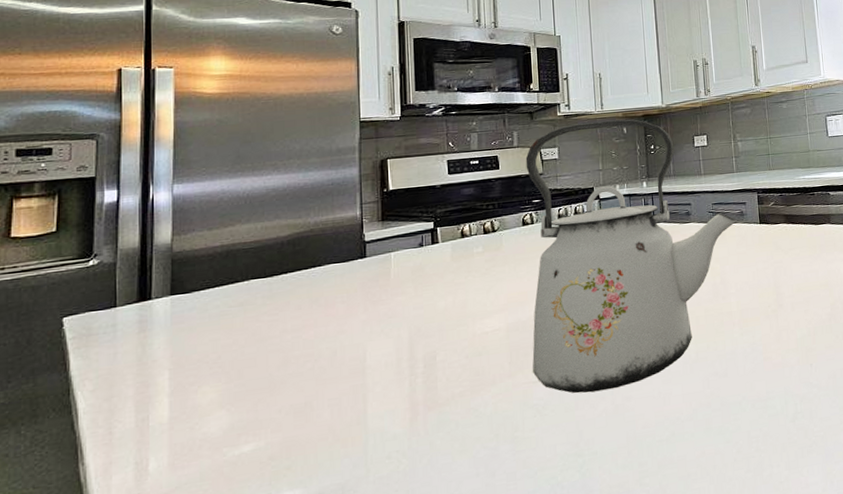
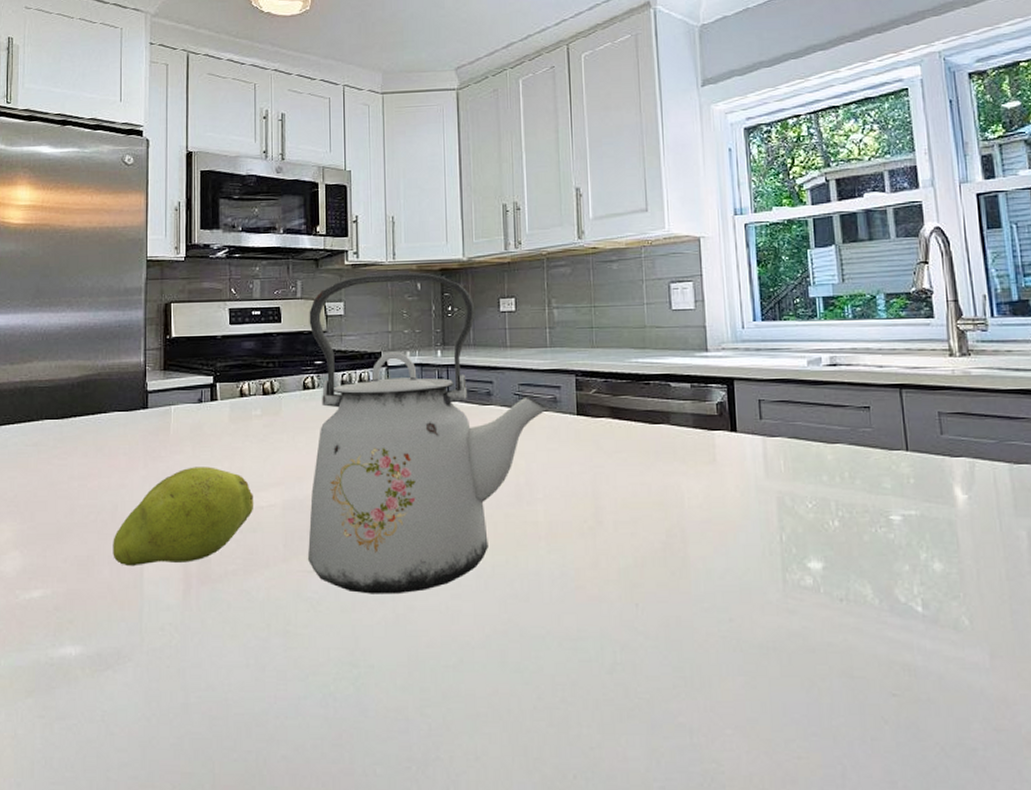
fruit: none [332,303,479,406] -> present [113,467,254,567]

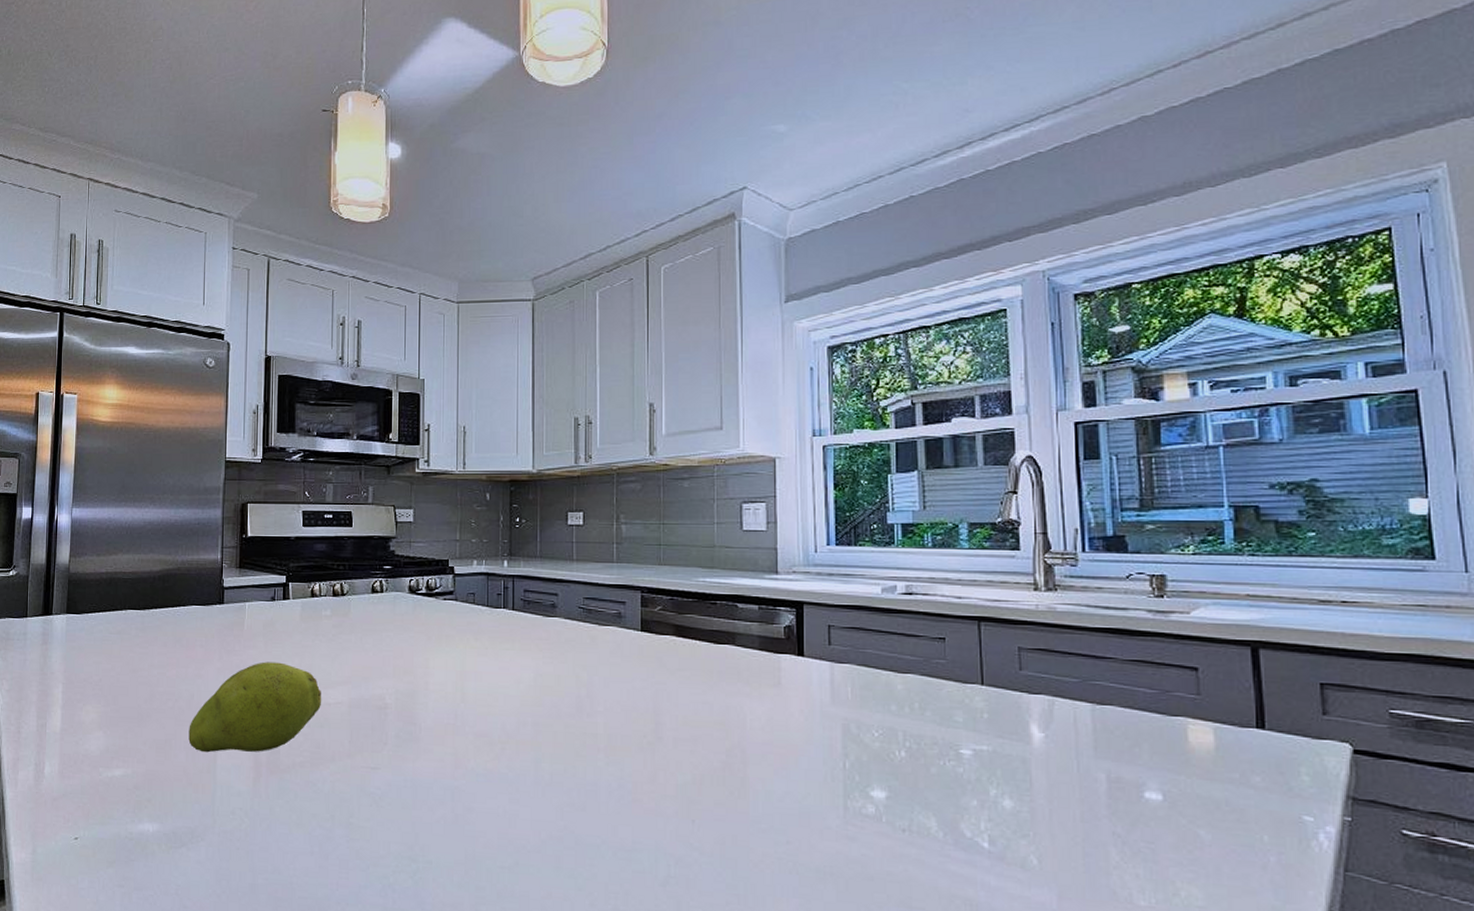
kettle: present [307,273,550,595] -> none [371,483,614,796]

